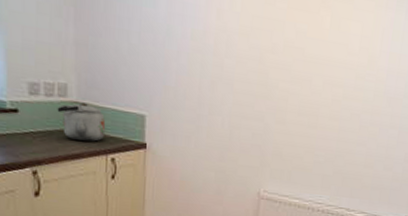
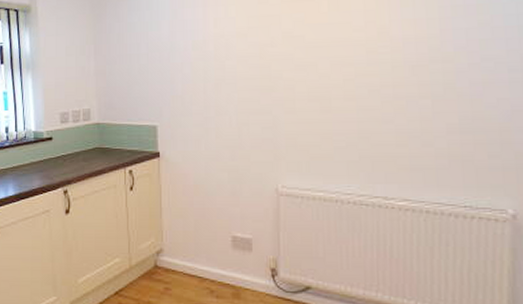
kettle: present [57,102,106,142] -> none [82,123,123,157]

